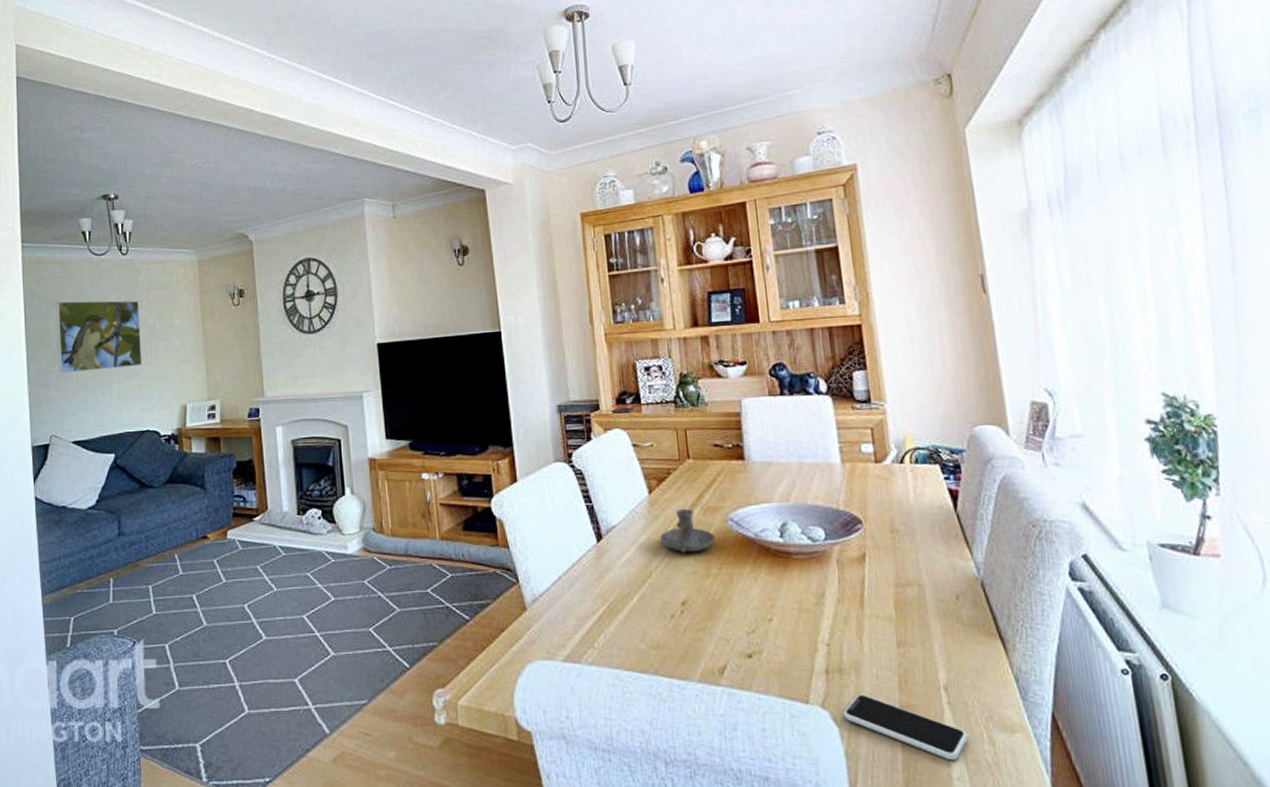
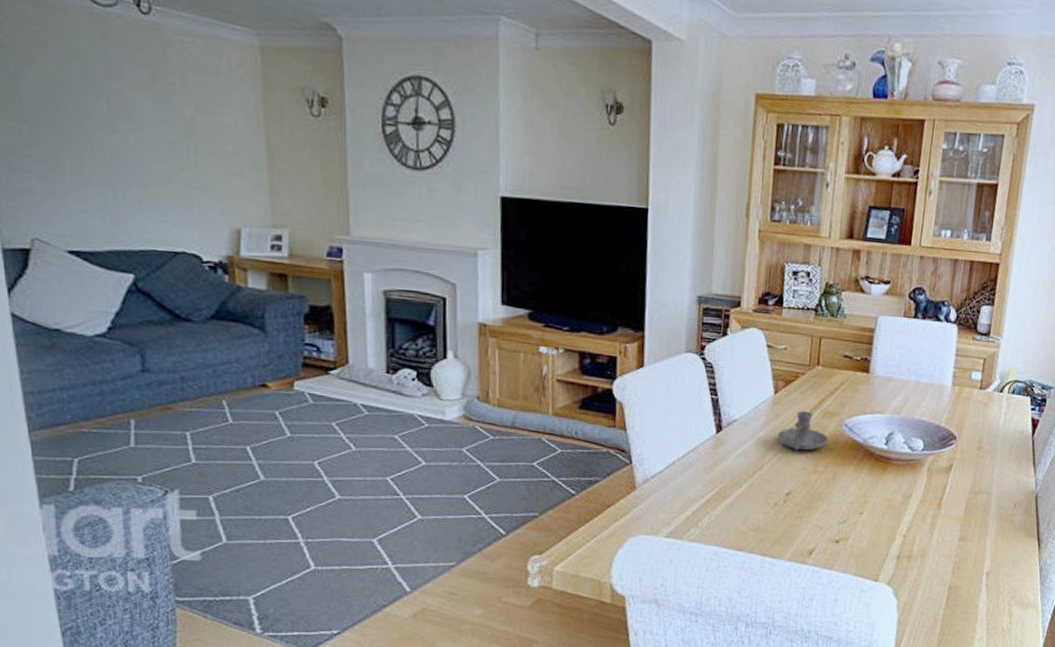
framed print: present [56,300,142,374] -> none [32,58,175,170]
smartphone: present [843,694,968,761] -> none [903,576,994,627]

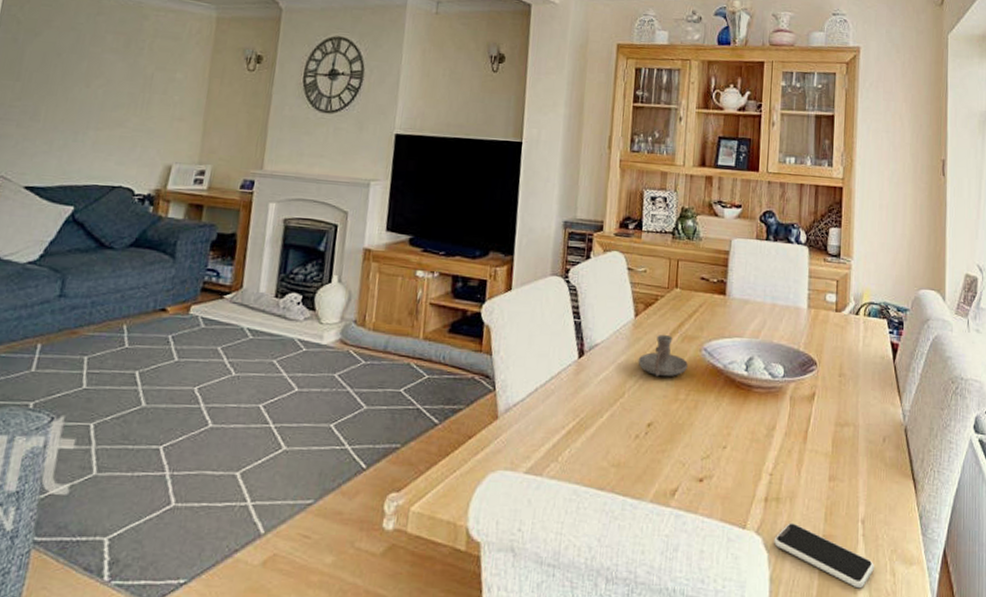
smartphone: none [903,576,994,627] -> present [774,523,874,589]

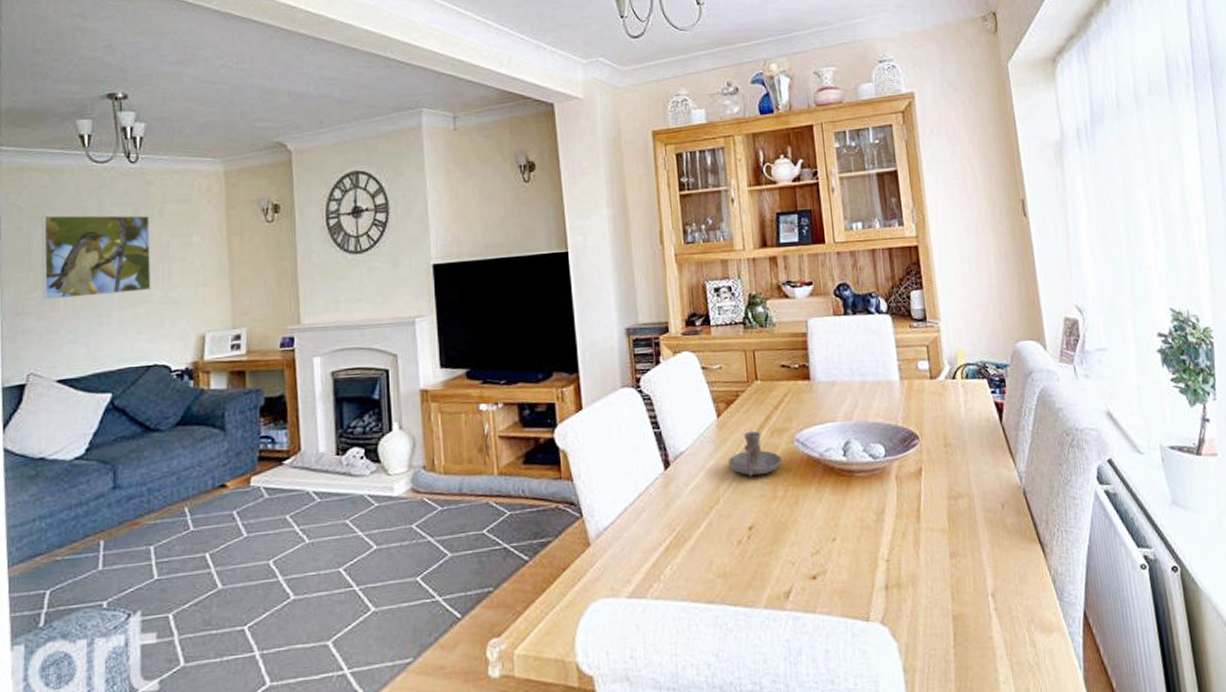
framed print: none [25,31,139,116] -> present [41,215,151,301]
smartphone: present [774,523,874,589] -> none [901,607,1013,666]

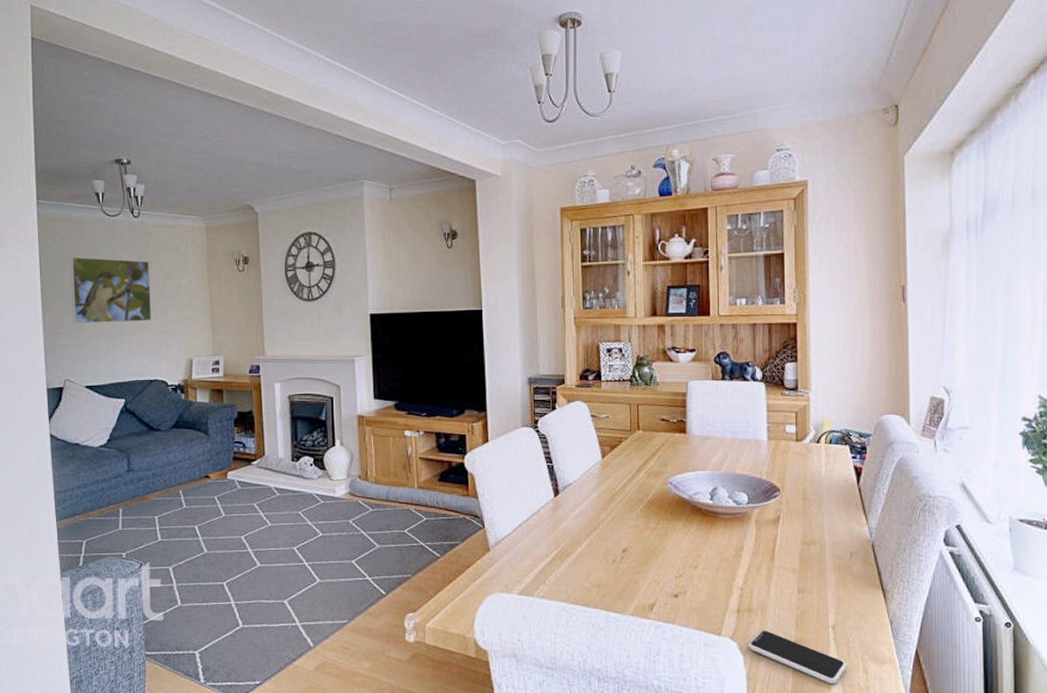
candle holder: present [728,431,782,477] -> none [608,471,655,509]
smartphone: none [901,607,1013,666] -> present [748,630,847,685]

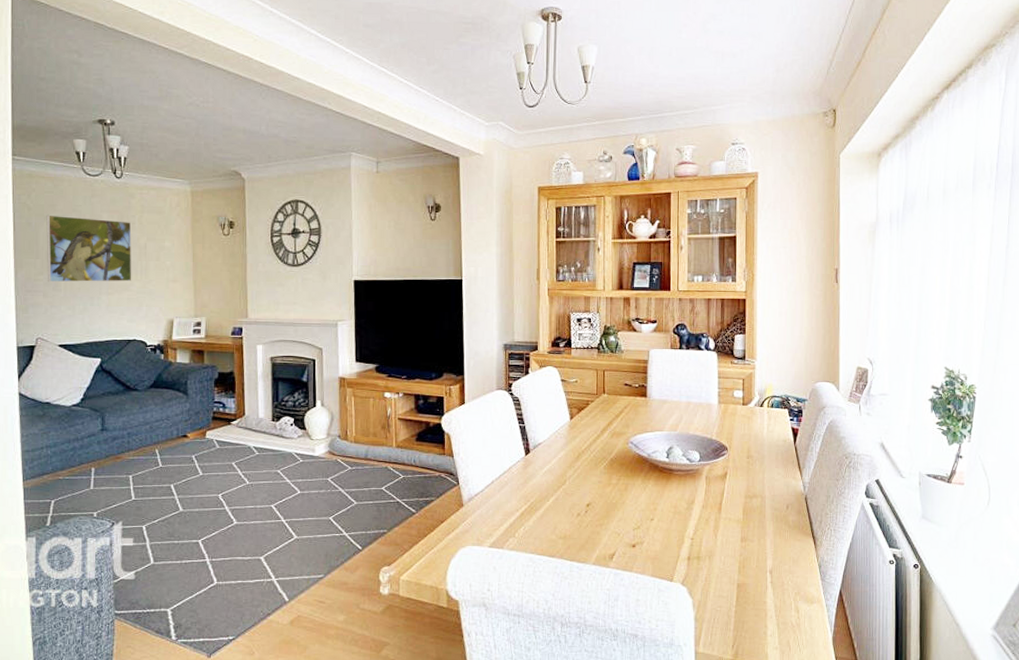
smartphone: present [748,630,847,685] -> none [697,575,781,623]

